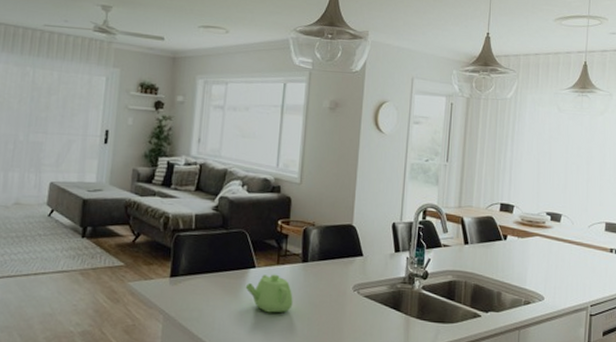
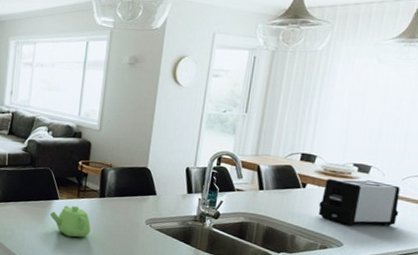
toaster: none [520,228,588,277] -> present [319,178,401,226]

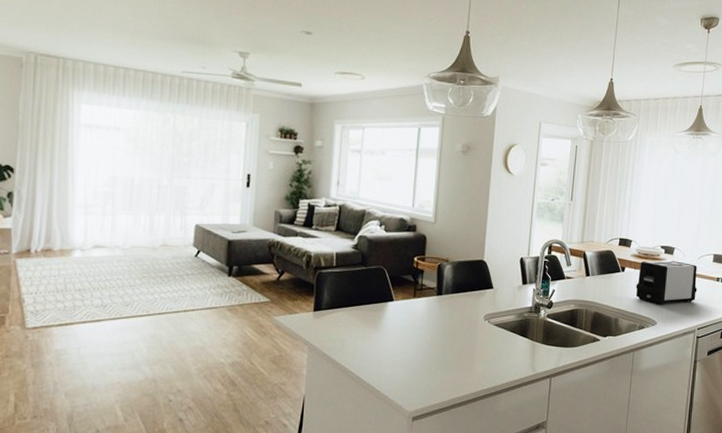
teapot: present [49,205,91,237] -> none [384,306,429,342]

